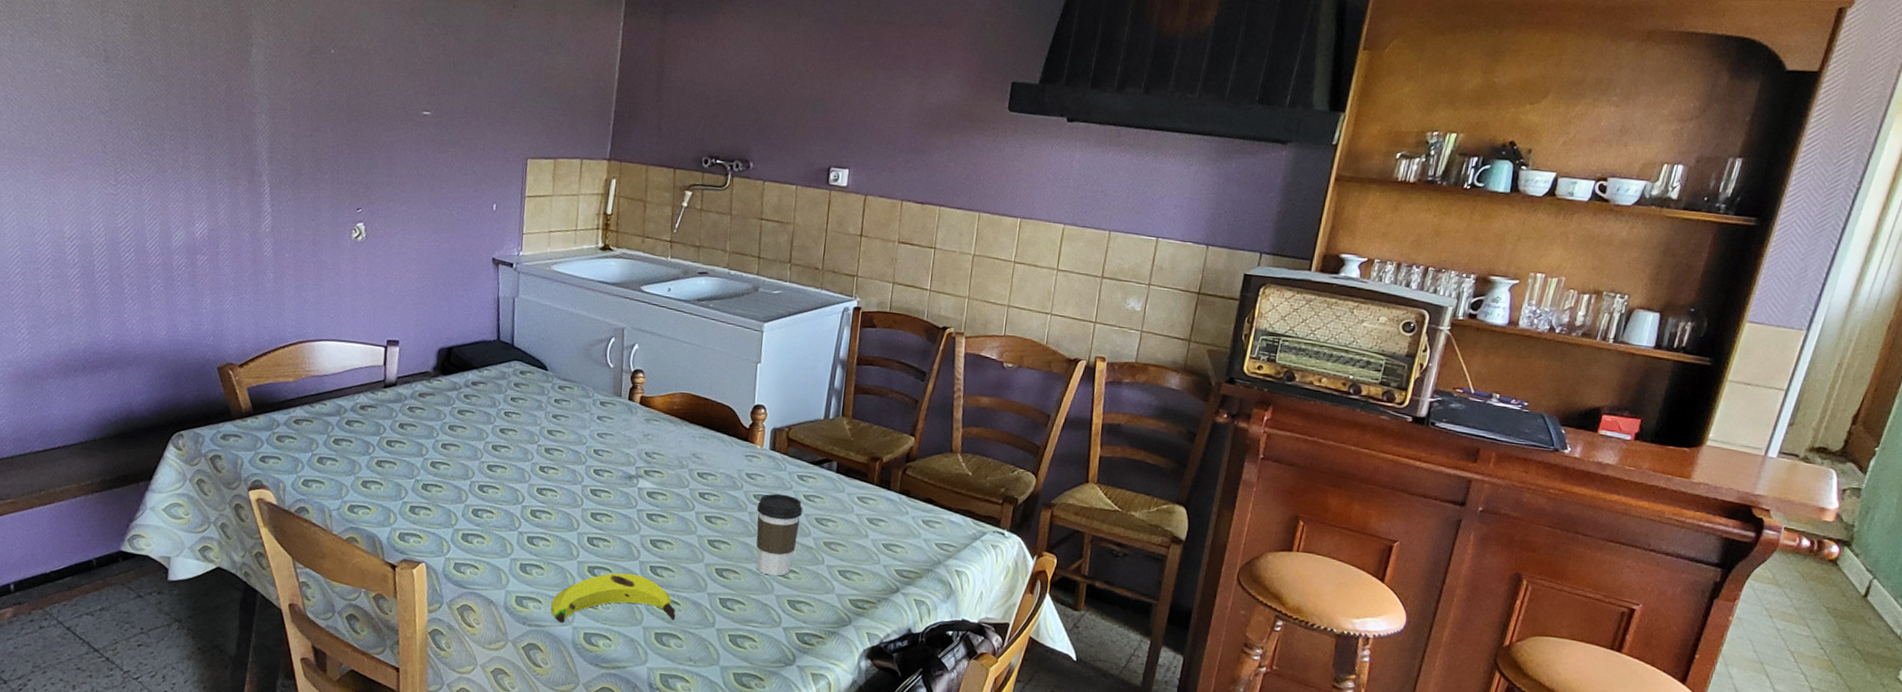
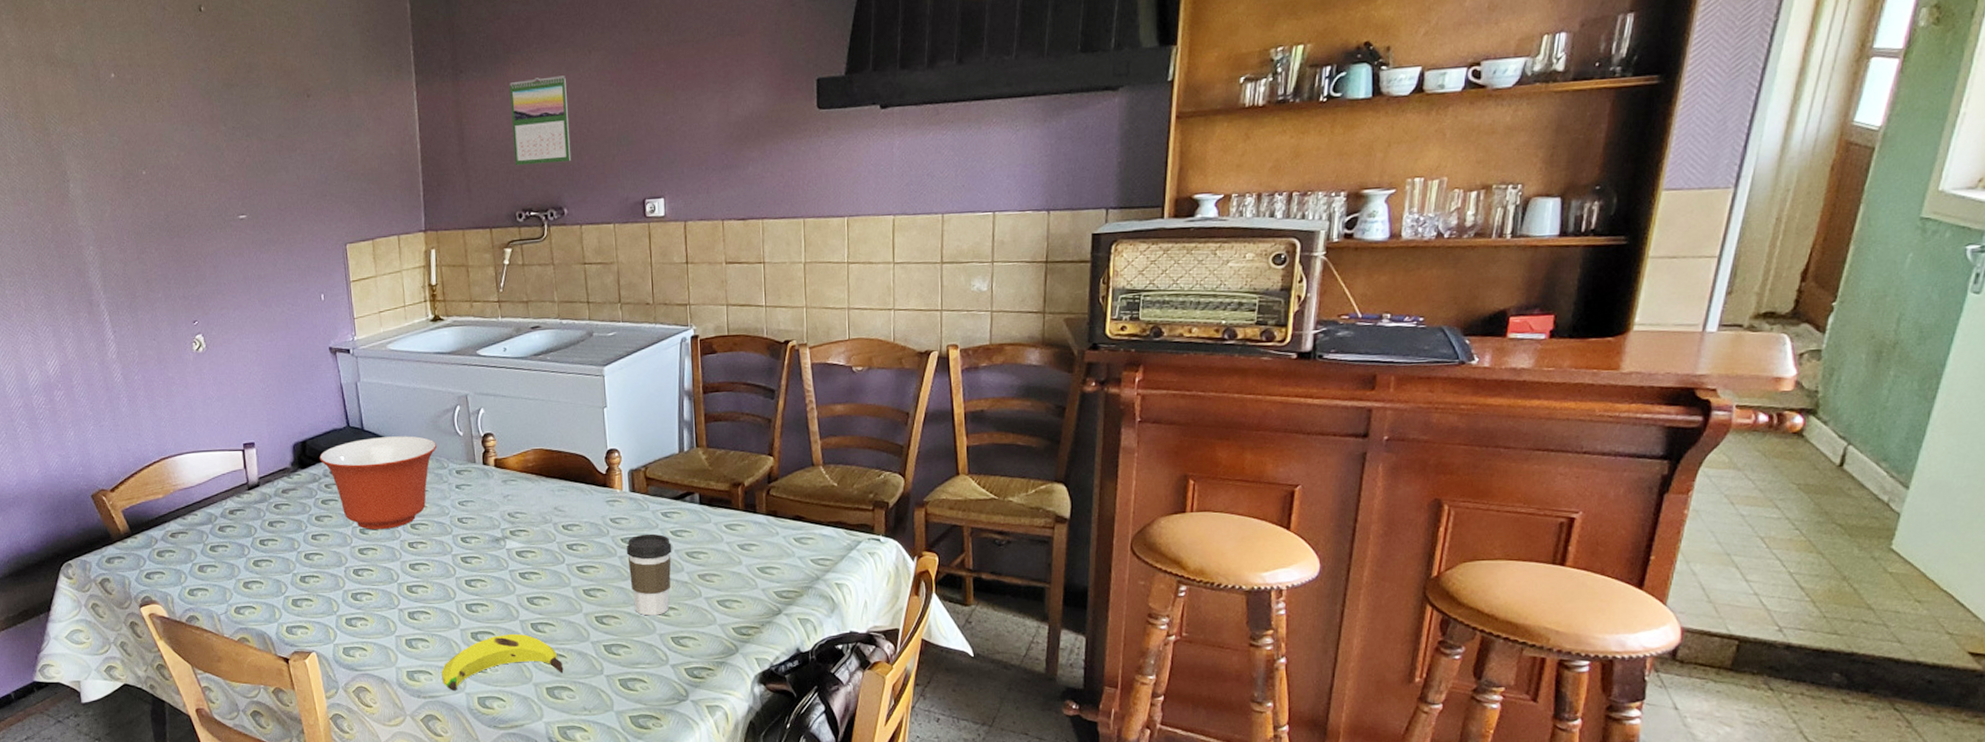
mixing bowl: none [463,355,586,450] -> present [319,436,438,530]
calendar: none [709,31,773,118] -> present [509,75,572,166]

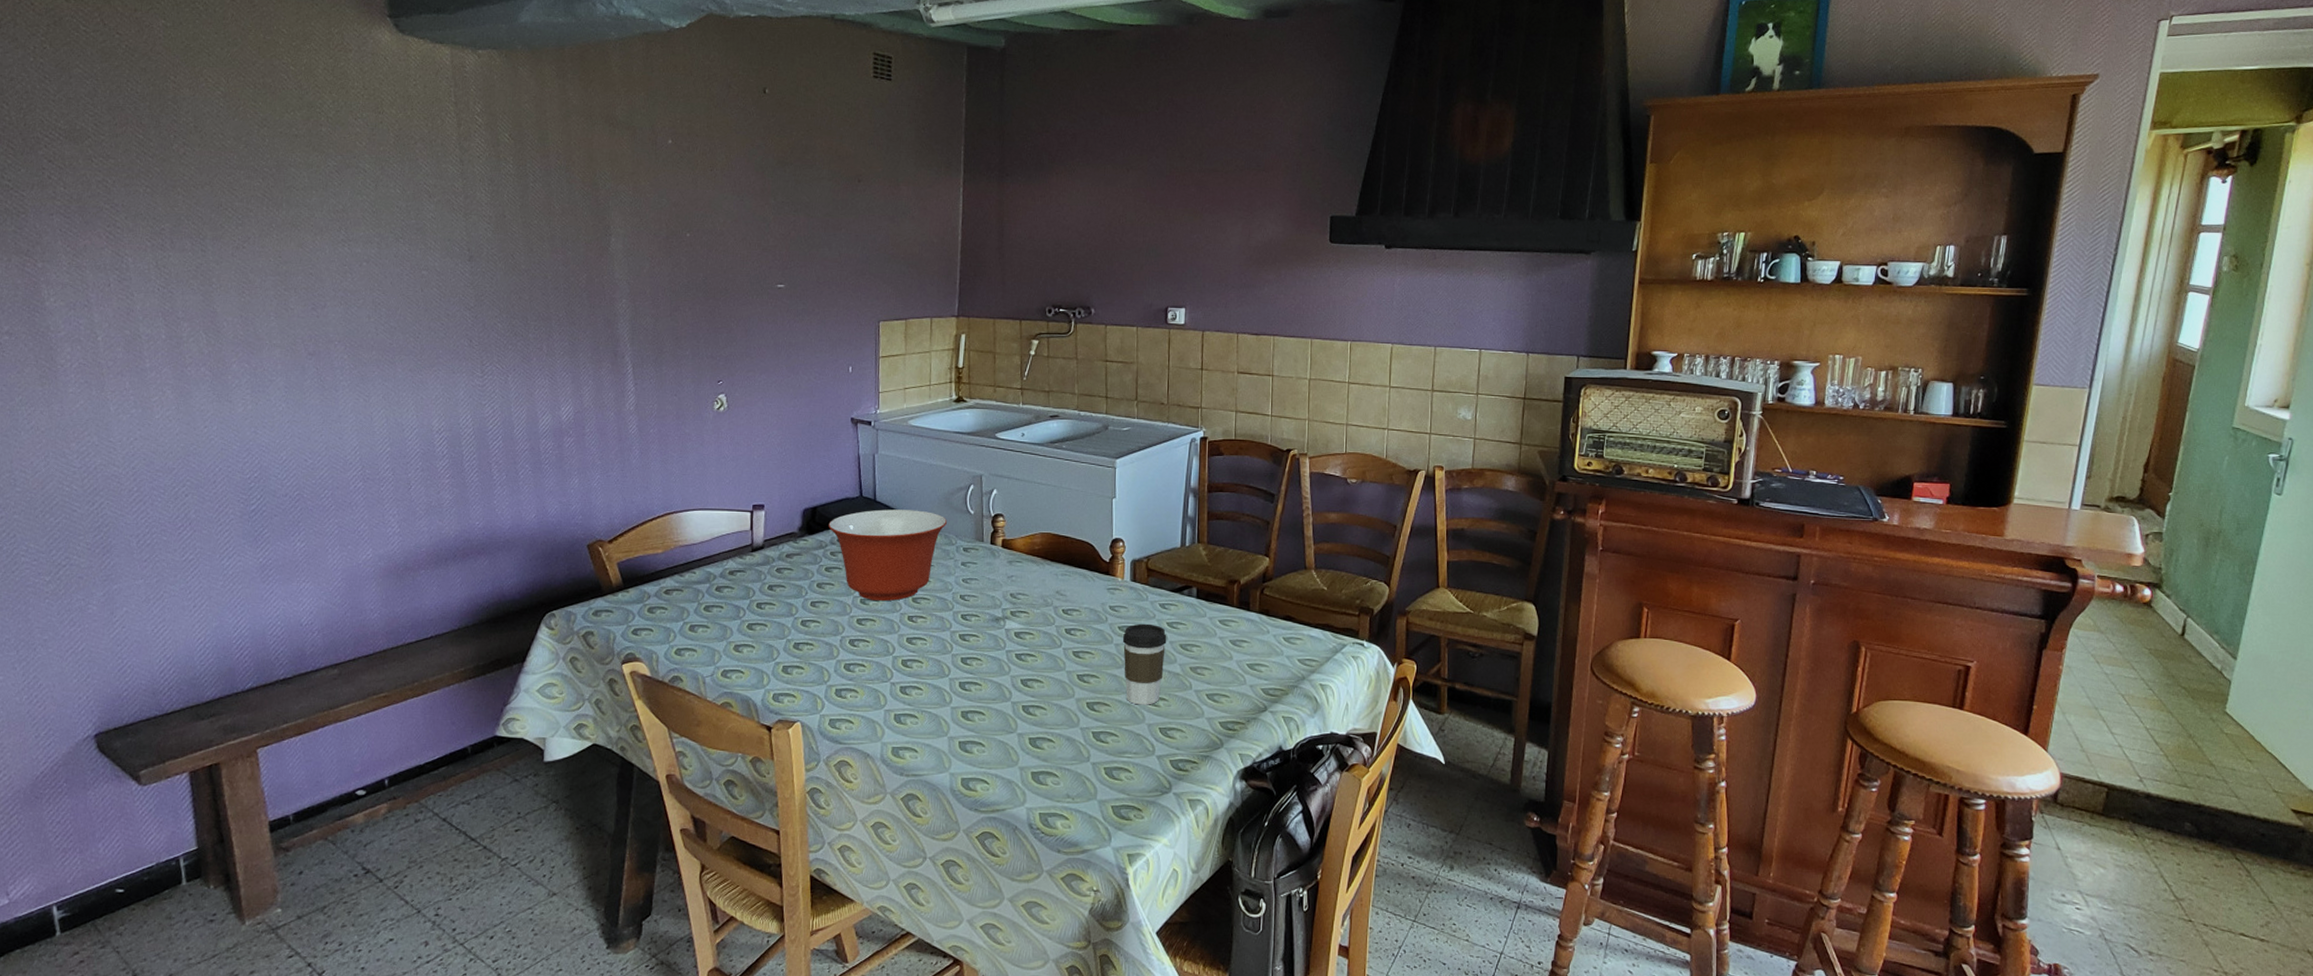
banana: present [441,633,564,691] -> none [927,714,1051,770]
calendar: present [509,75,572,166] -> none [1049,188,1104,267]

